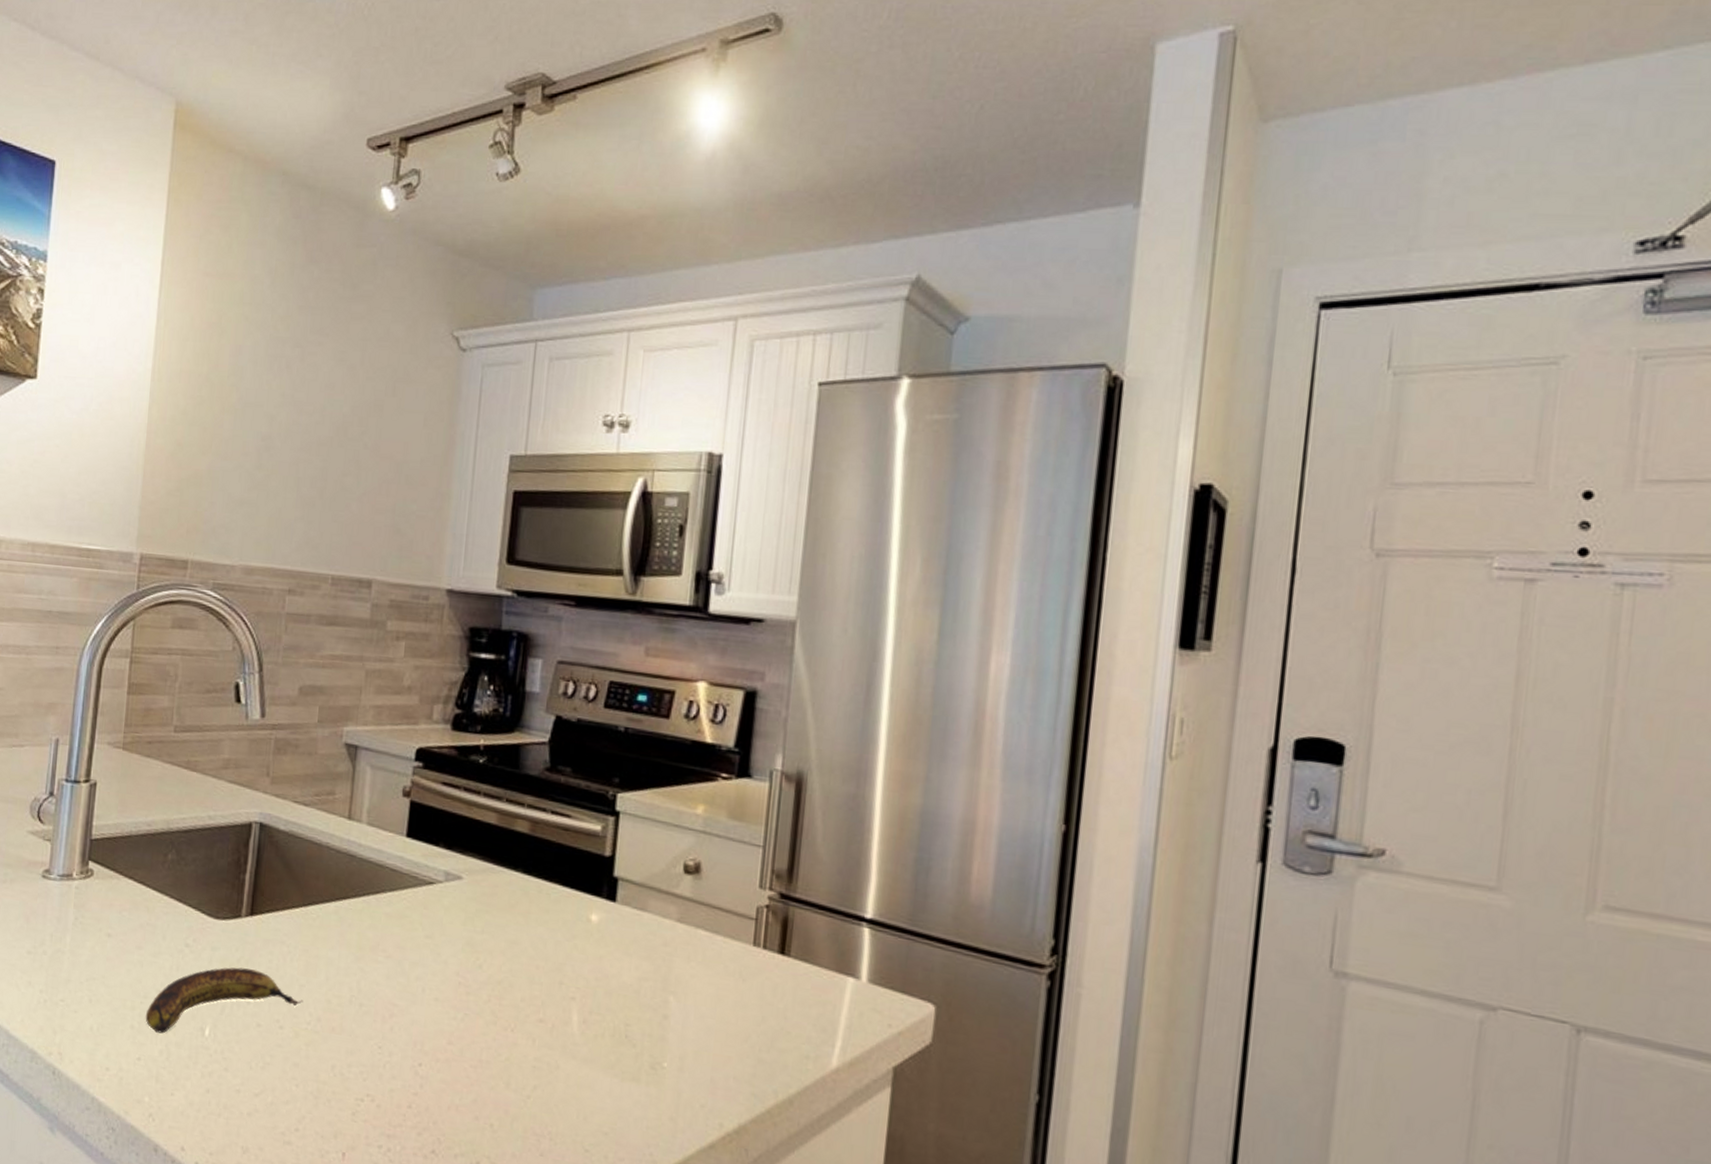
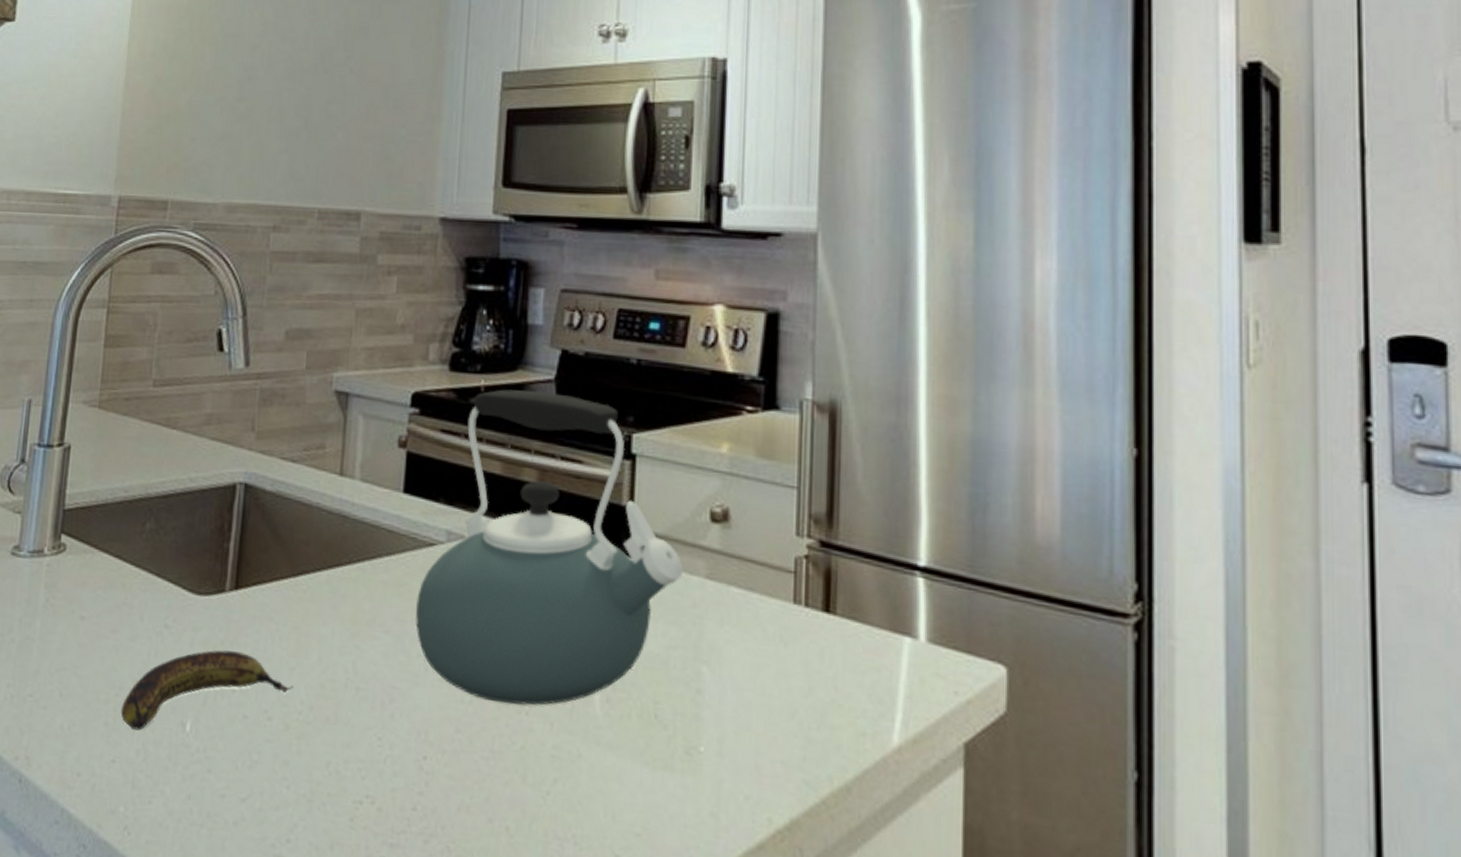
kettle: none [415,748,657,1024] -> present [415,389,683,706]

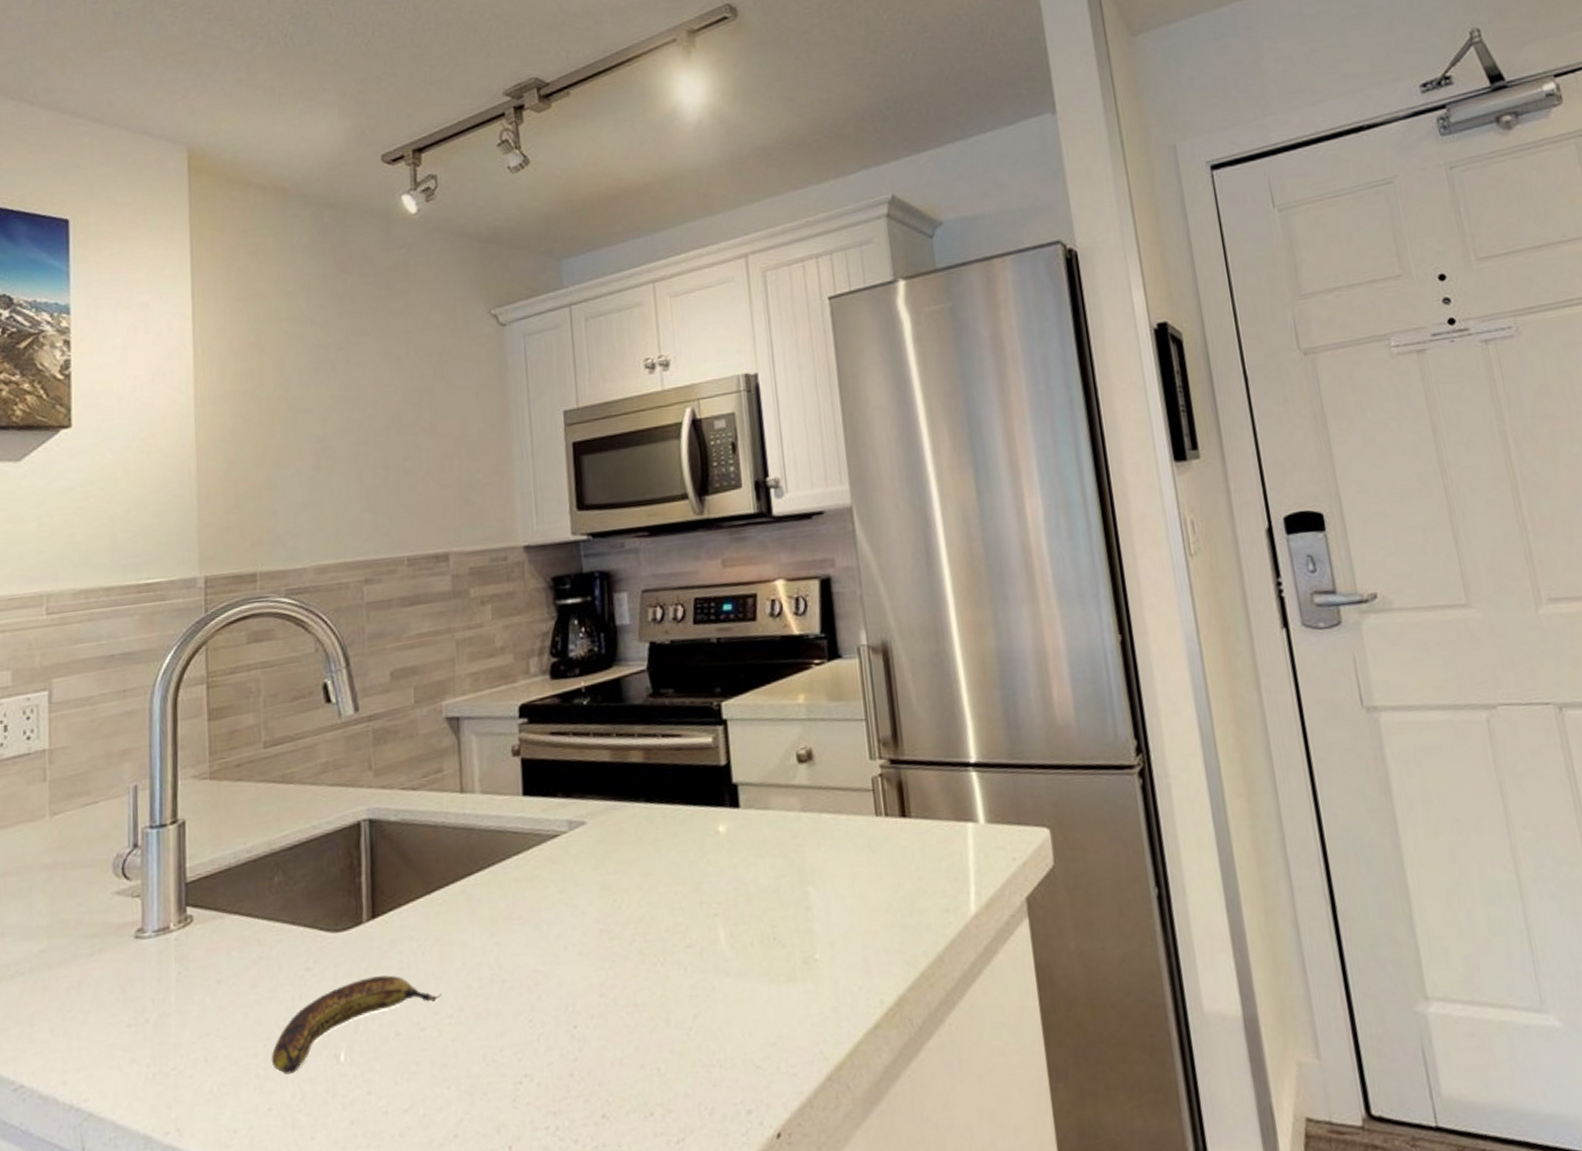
kettle: present [415,389,683,706] -> none [547,680,781,962]

